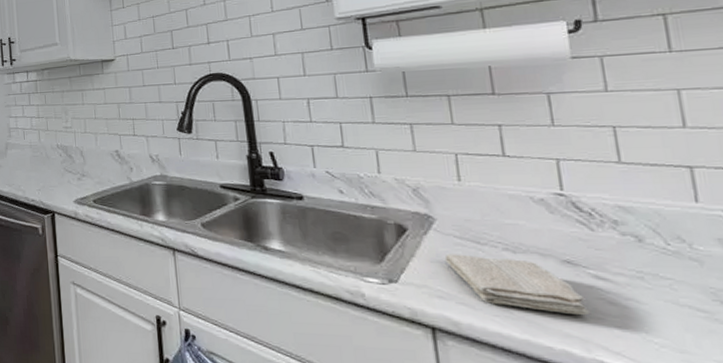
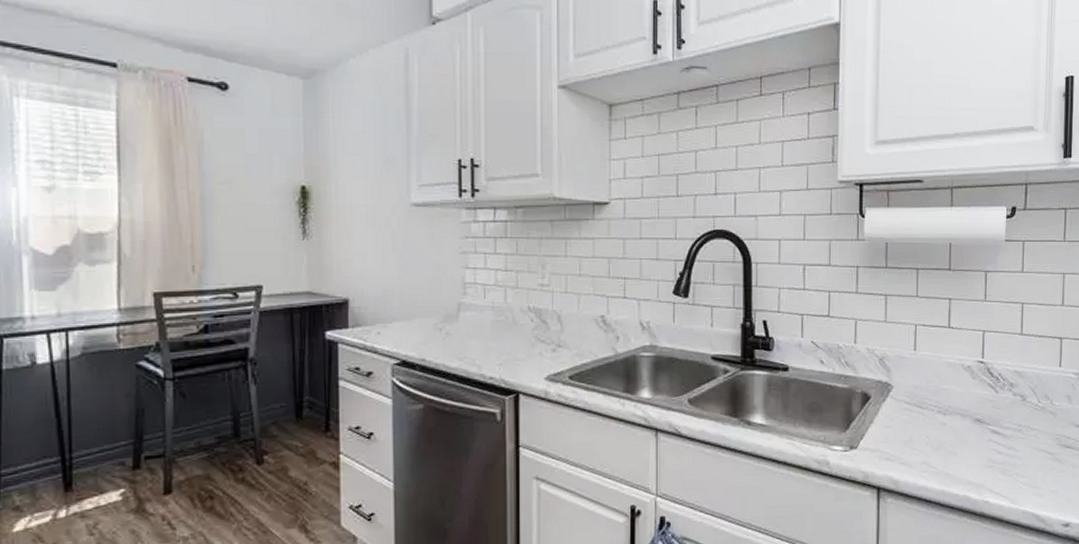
washcloth: present [444,254,589,315] -> none [895,418,985,465]

